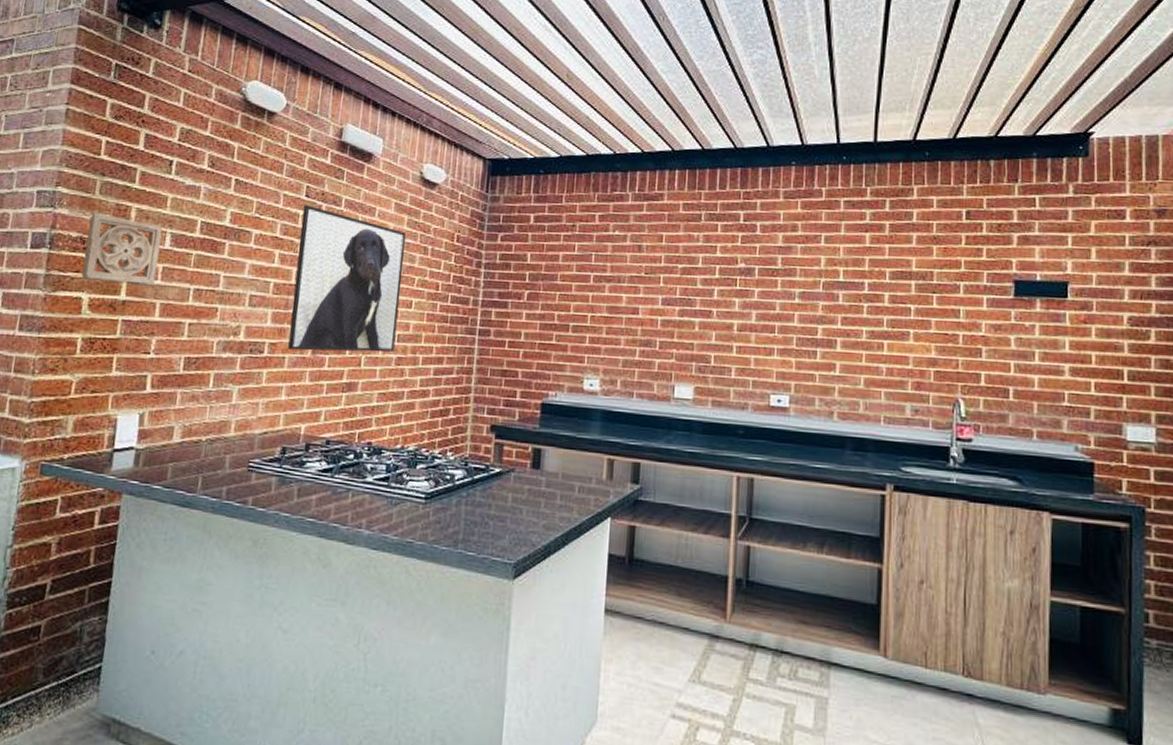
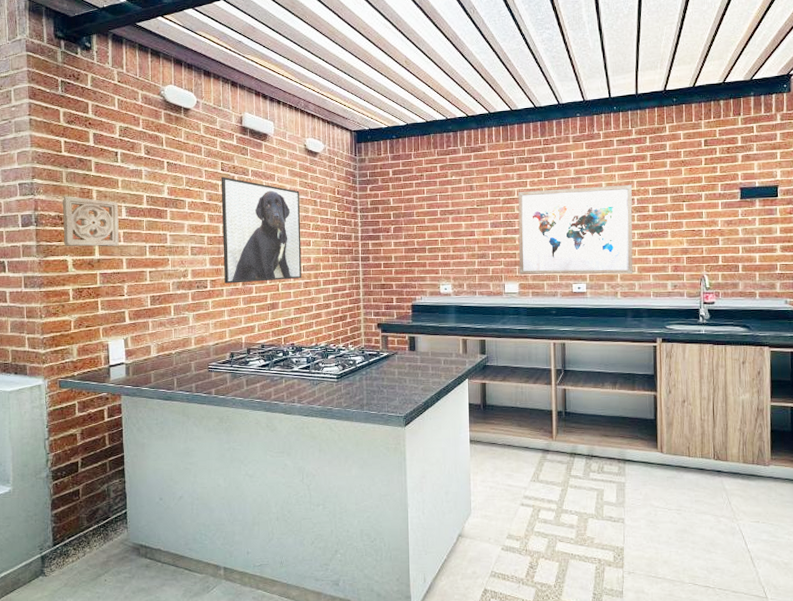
wall art: none [696,259,862,387] -> present [518,184,633,275]

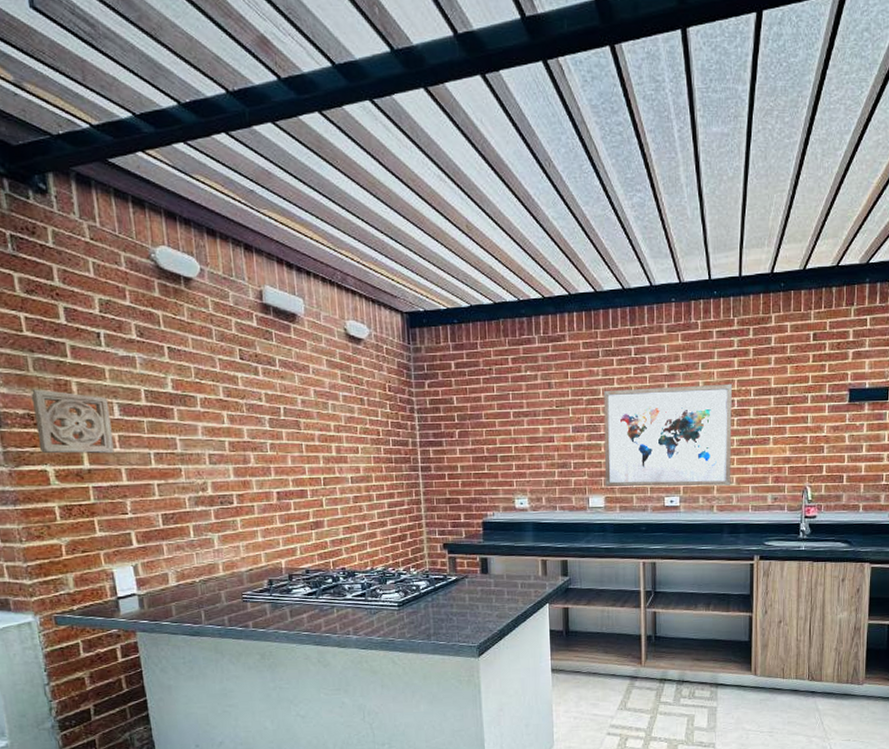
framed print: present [221,177,302,284] -> none [240,367,350,499]

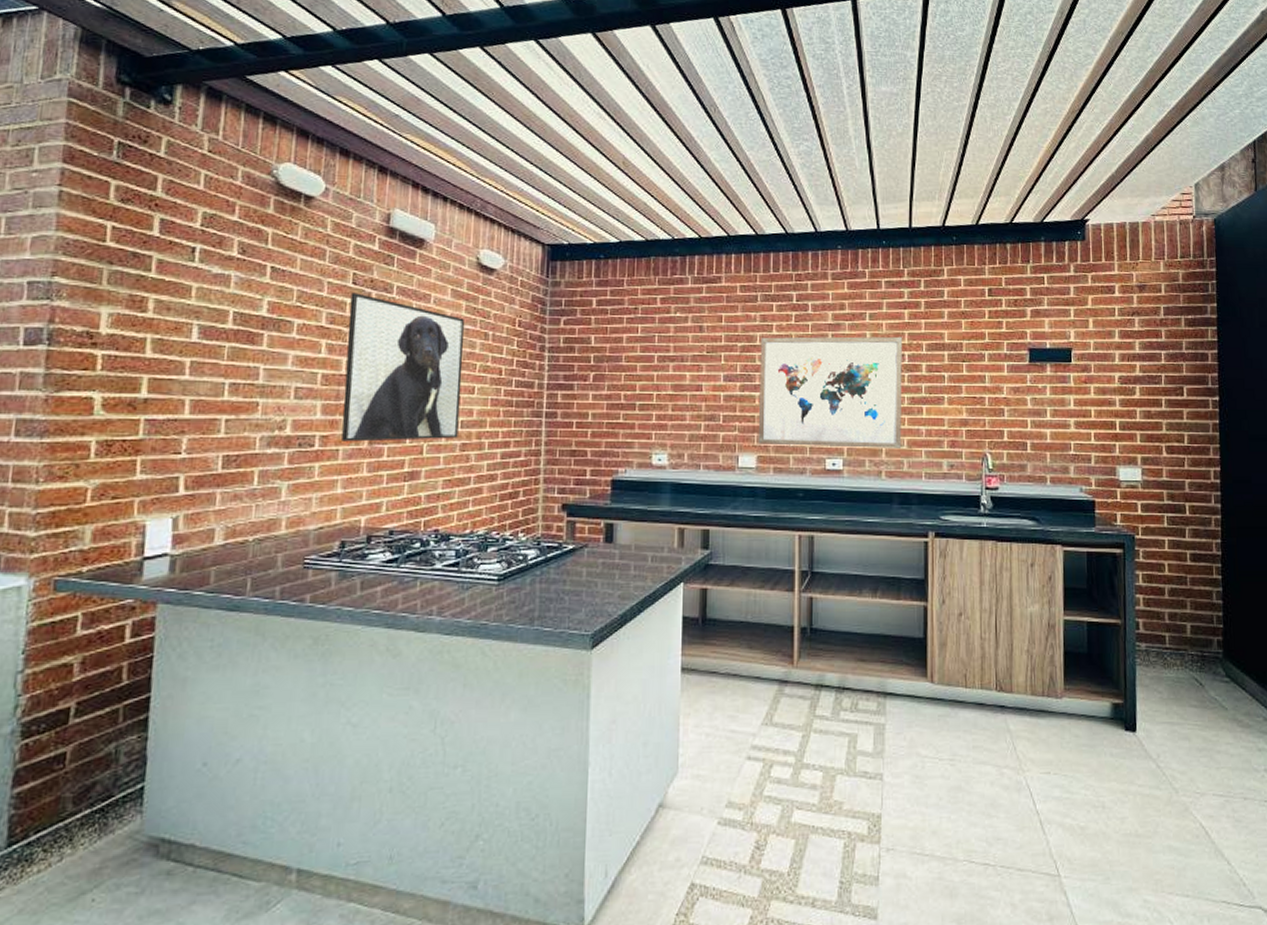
wall ornament: present [30,389,114,454] -> none [91,304,188,382]
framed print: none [240,367,350,499] -> present [341,292,465,442]

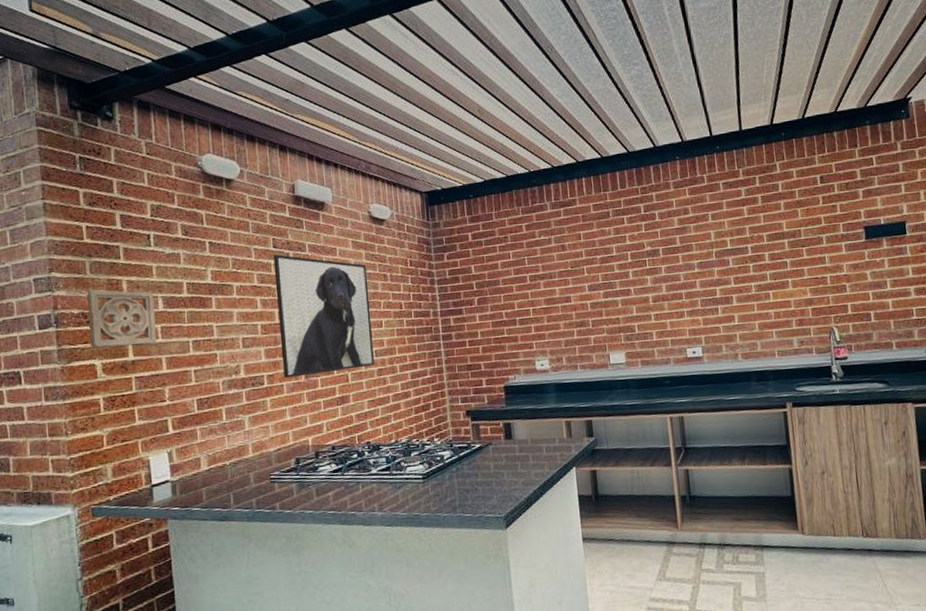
wall ornament: none [91,304,188,382] -> present [86,289,157,348]
wall art: present [758,336,902,448] -> none [616,231,754,342]

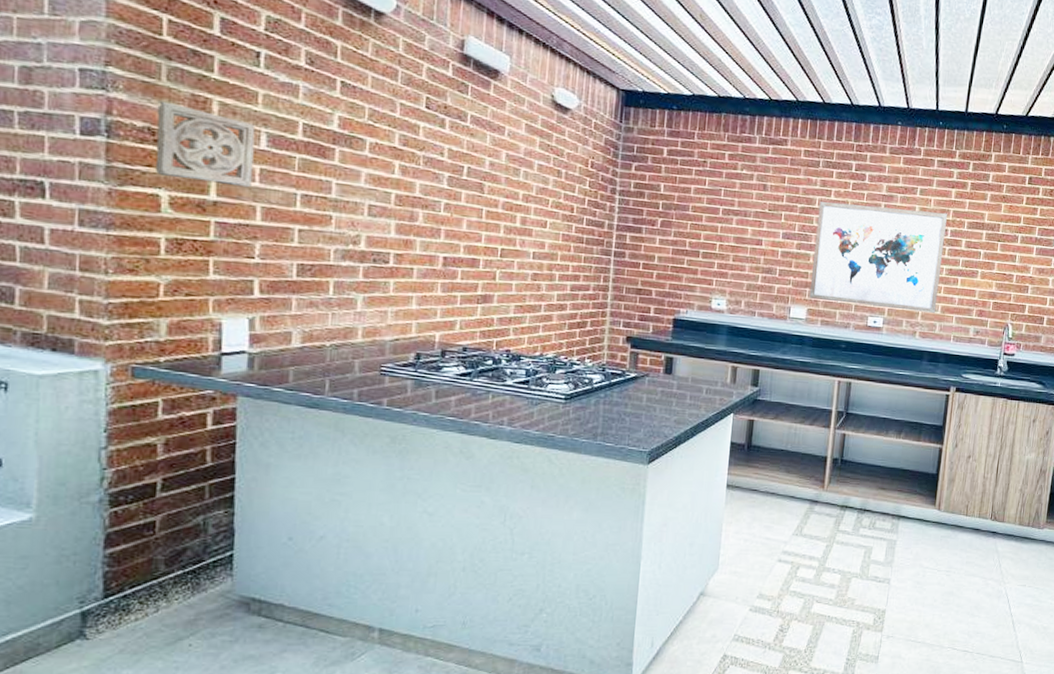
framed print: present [273,254,375,378] -> none [416,116,539,268]
wall art: none [616,231,754,342] -> present [809,201,947,313]

